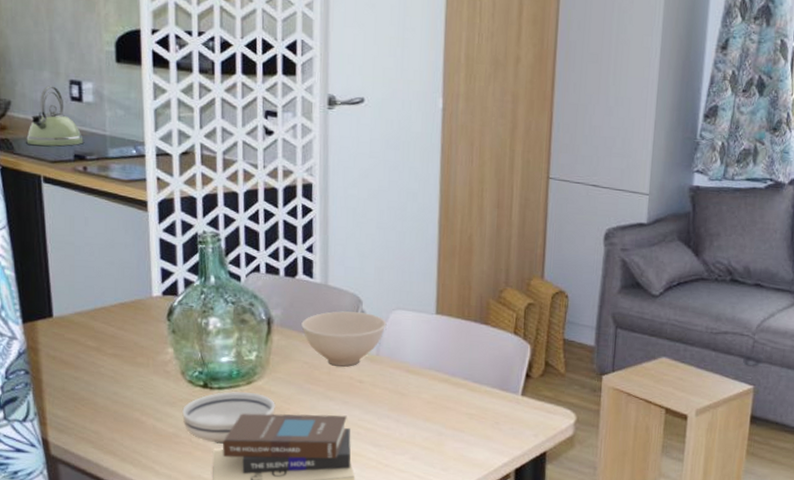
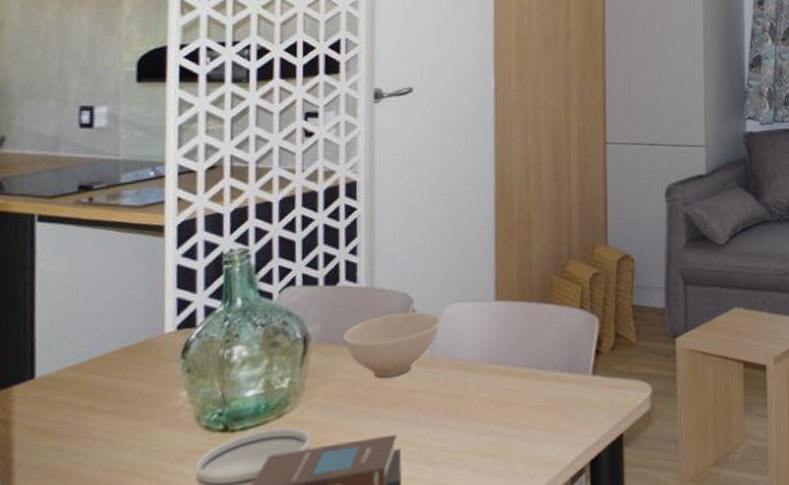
kettle: present [26,85,85,147] -> none [20,115,93,183]

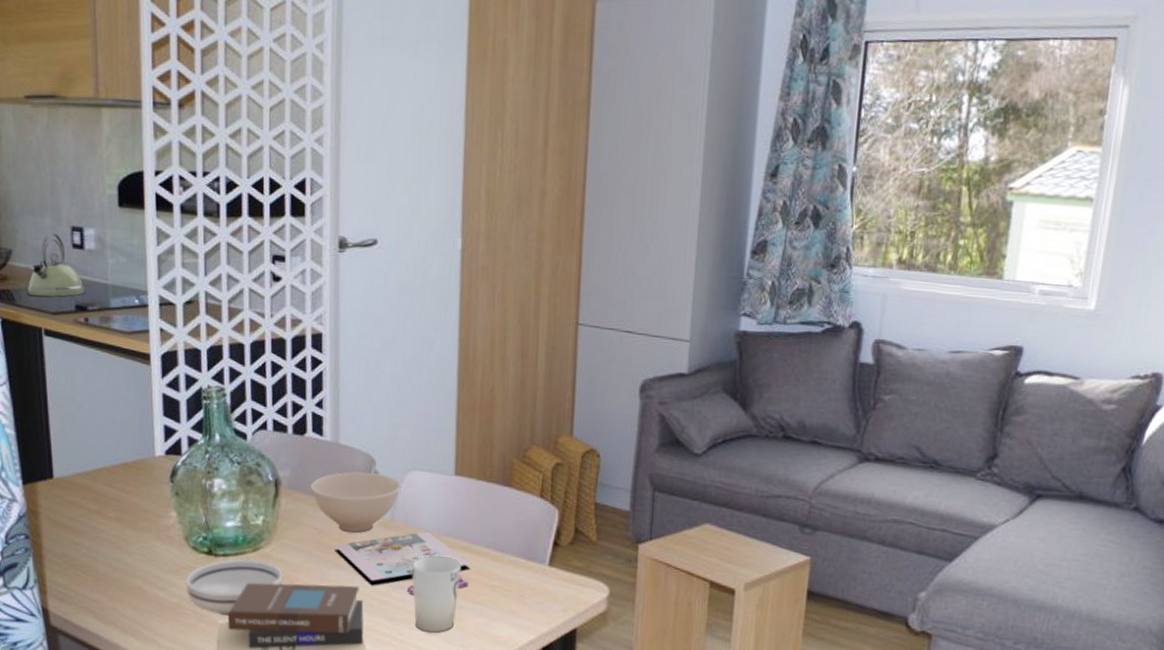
kettle: none [20,115,93,183] -> present [27,233,86,298]
magazine: none [369,363,515,433] -> present [335,531,471,596]
cup: none [453,384,504,470] -> present [411,555,461,634]

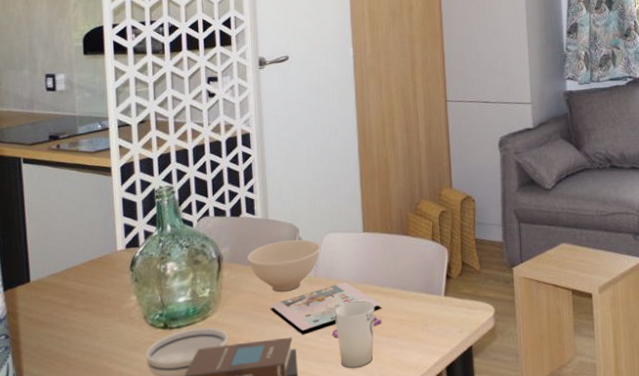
kettle: present [27,233,86,298] -> none [9,81,58,133]

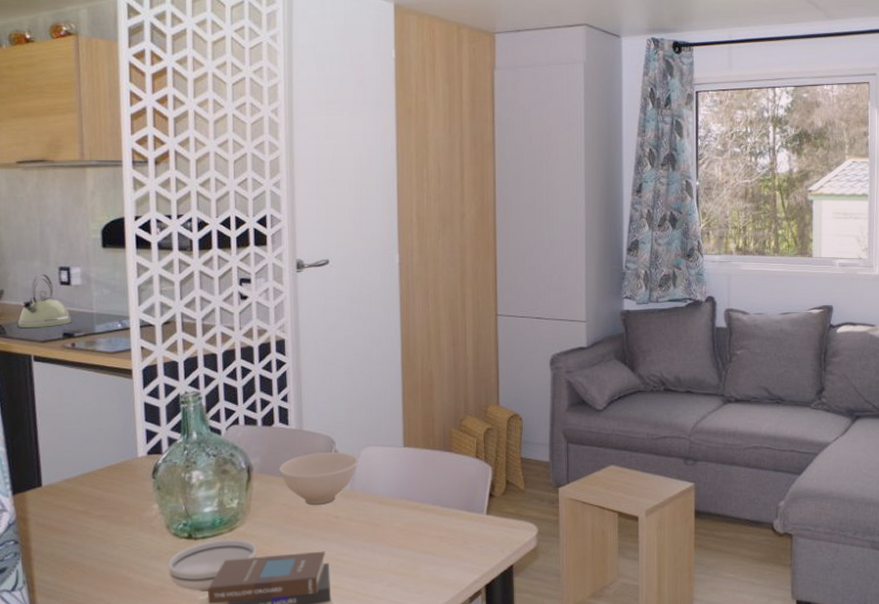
kettle: none [9,81,58,133] -> present [18,273,73,329]
magazine: present [270,282,383,338] -> none [302,497,421,554]
cup: present [334,300,374,369] -> none [370,516,412,585]

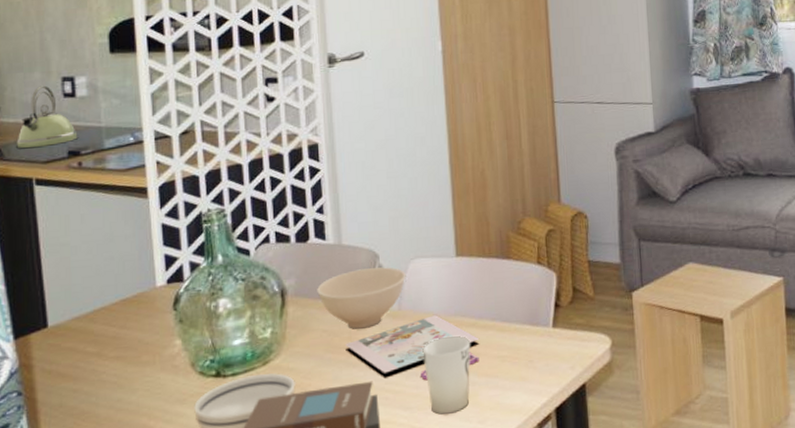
magazine: none [302,497,421,554] -> present [345,315,480,381]
cup: none [370,516,412,585] -> present [422,335,471,415]

